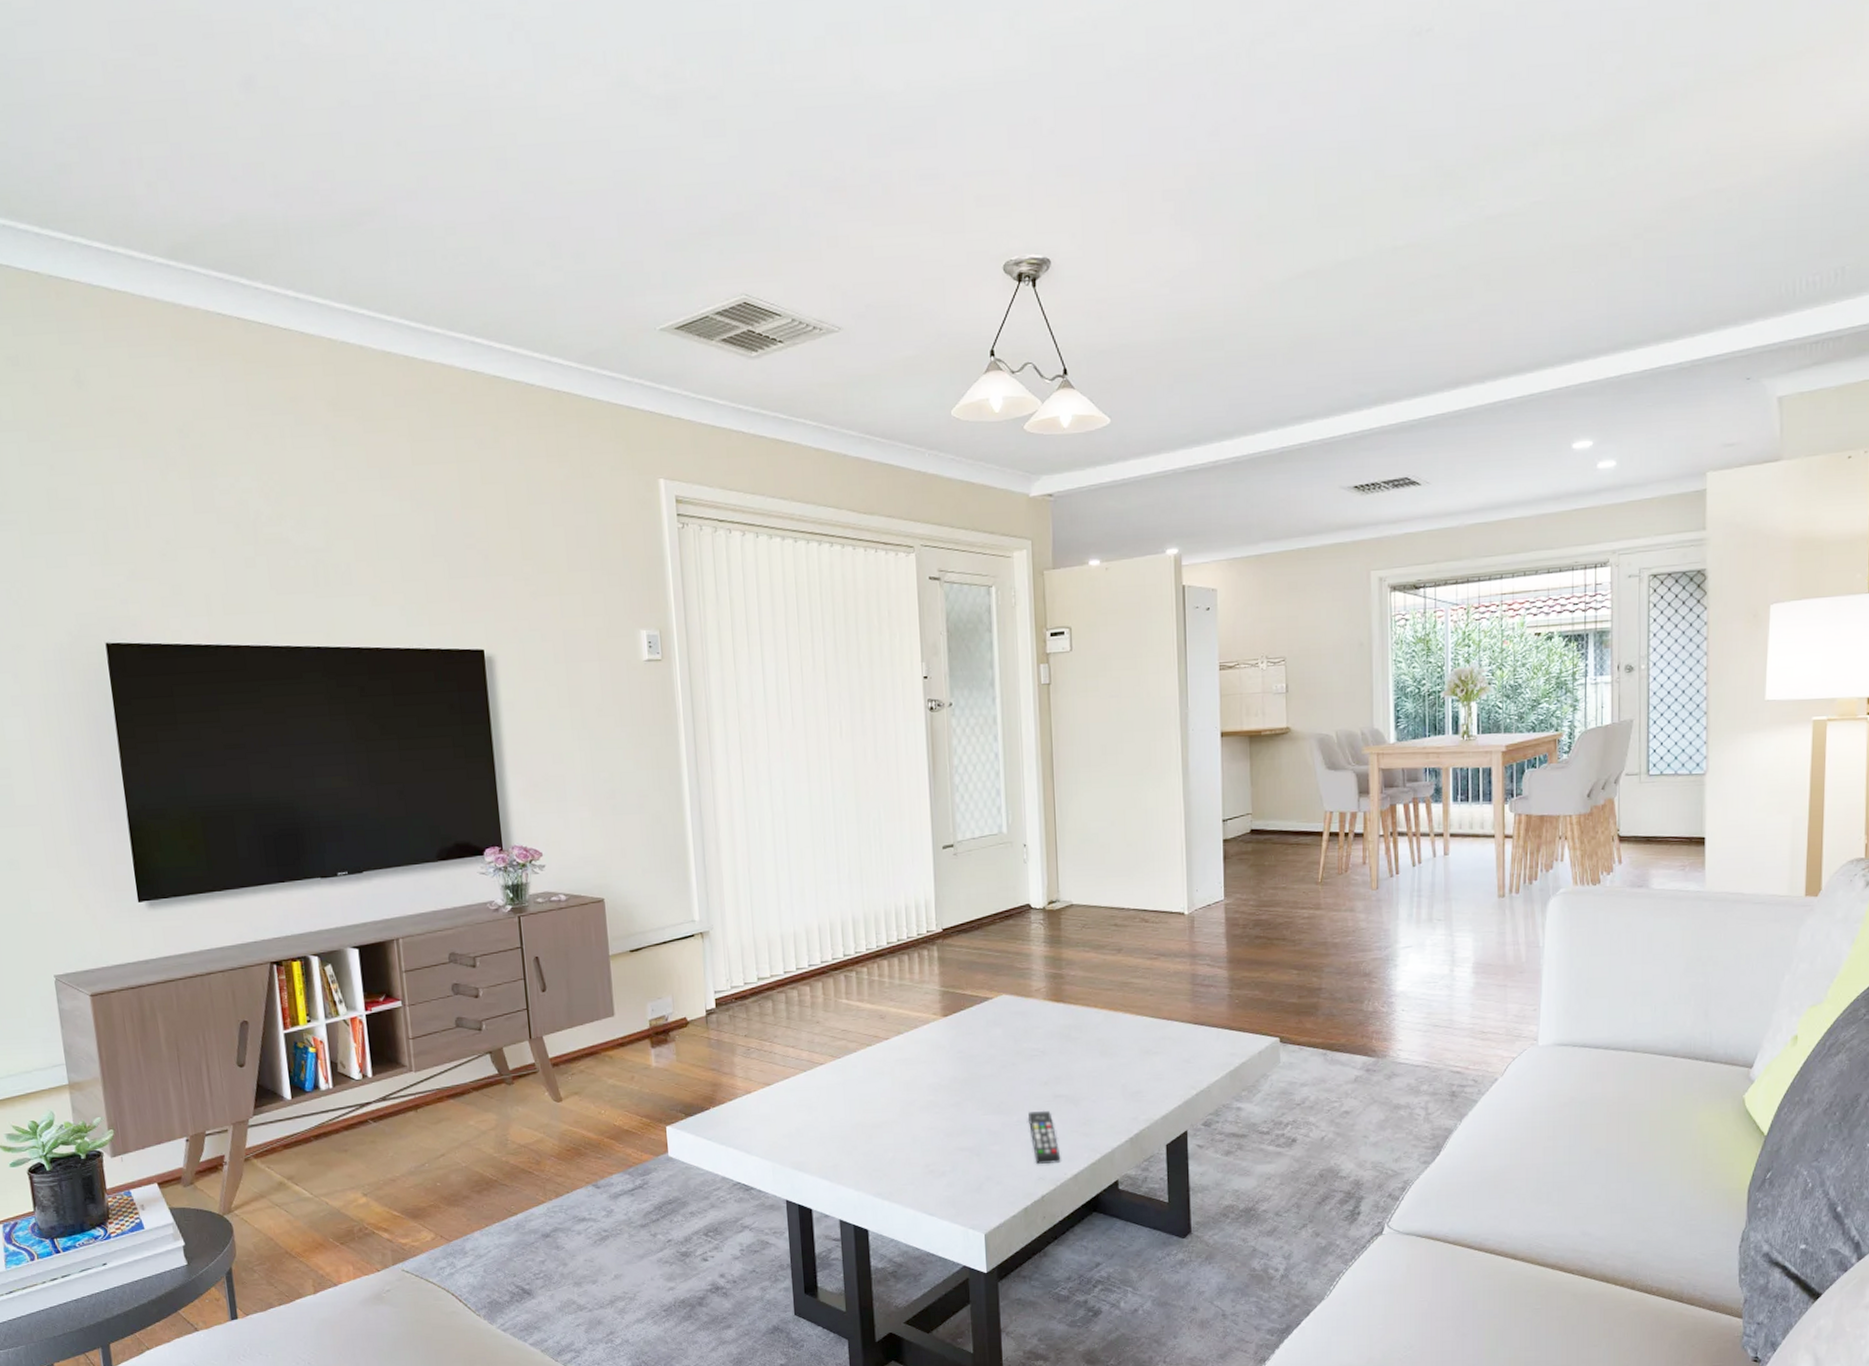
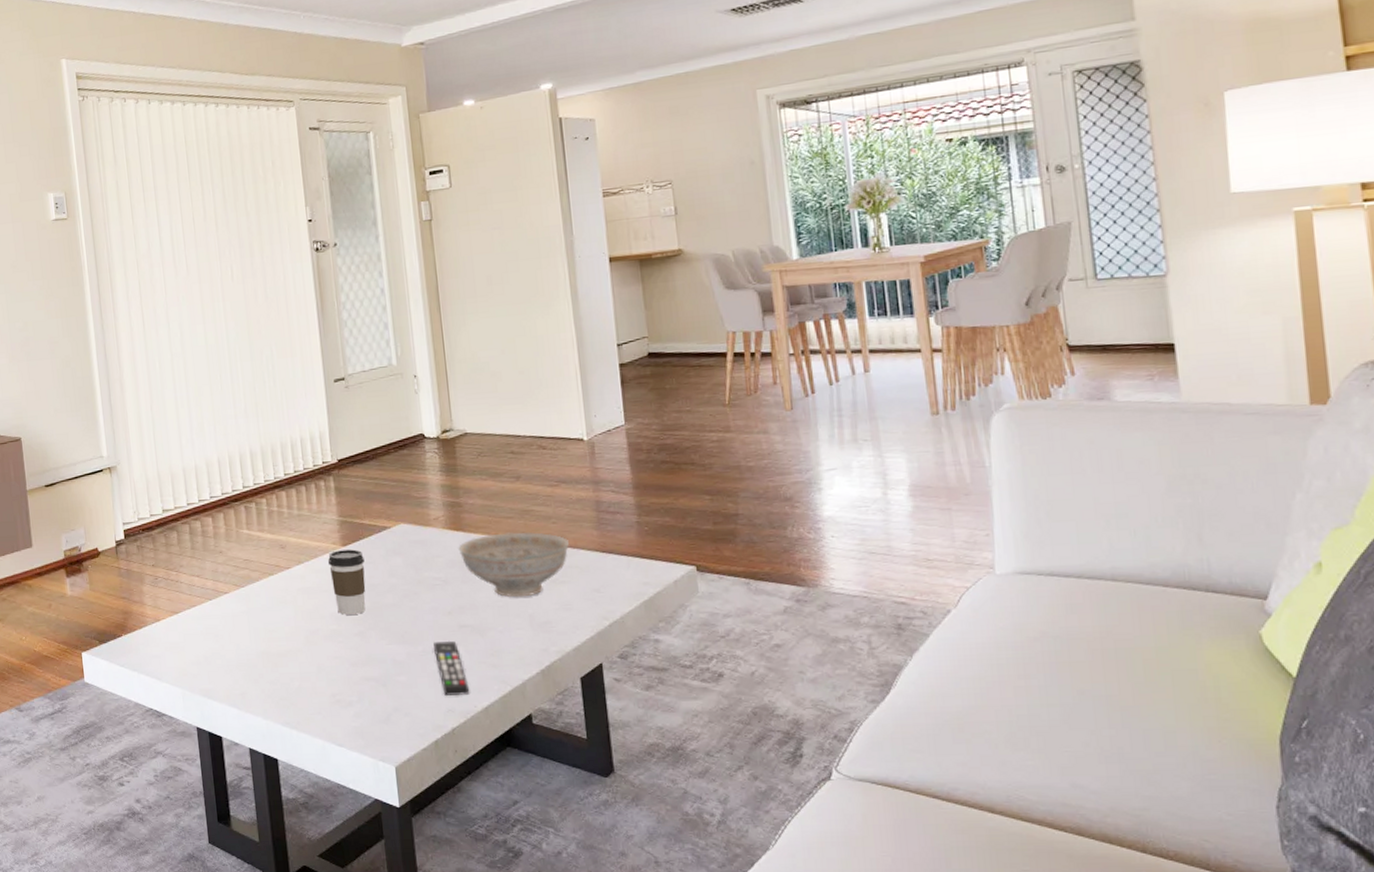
coffee cup: none [927,1020,965,1086] -> present [327,549,366,615]
decorative bowl: none [1058,1004,1164,1068] -> present [458,532,569,598]

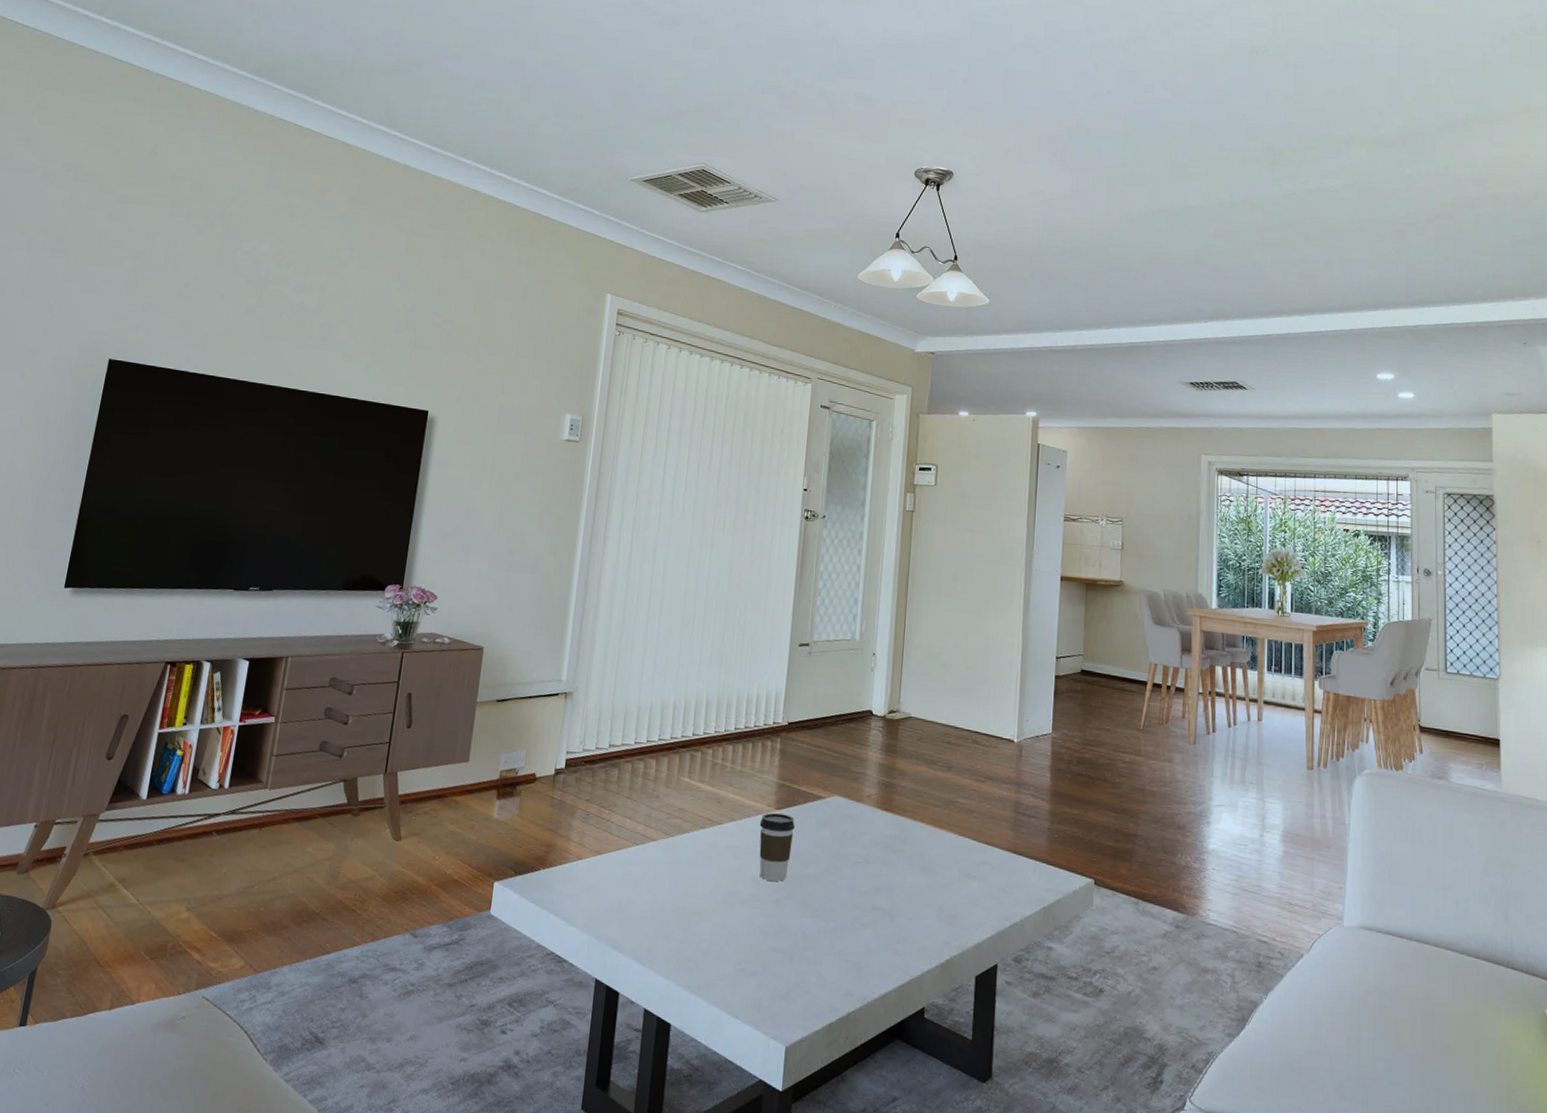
remote control: present [433,640,470,696] -> none [844,921,871,980]
decorative bowl: present [458,532,569,598] -> none [884,820,986,887]

